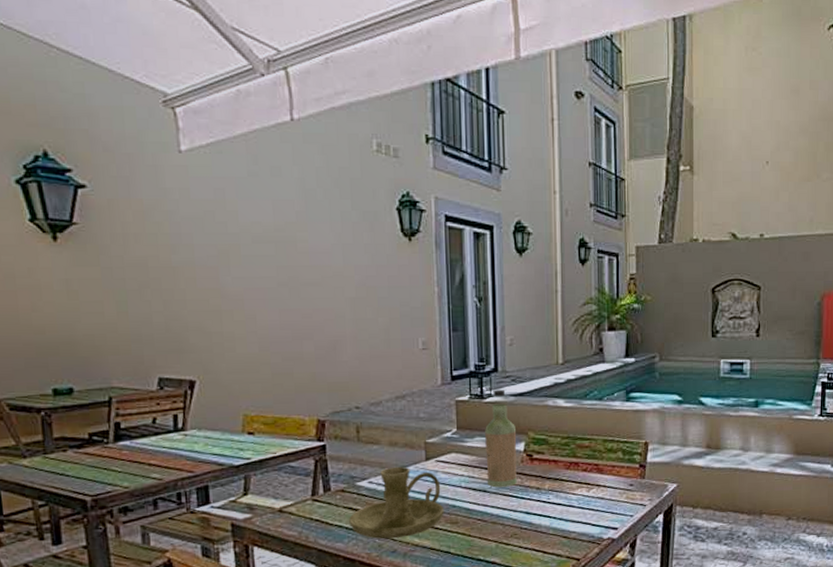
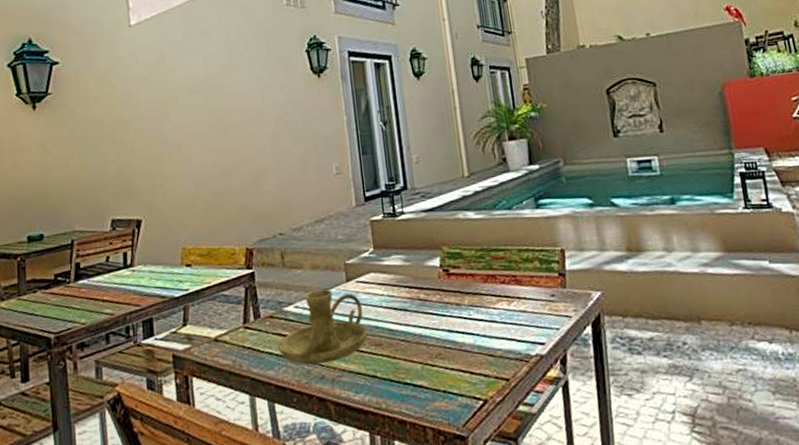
bottle: present [485,389,518,488] -> none [400,206,437,306]

